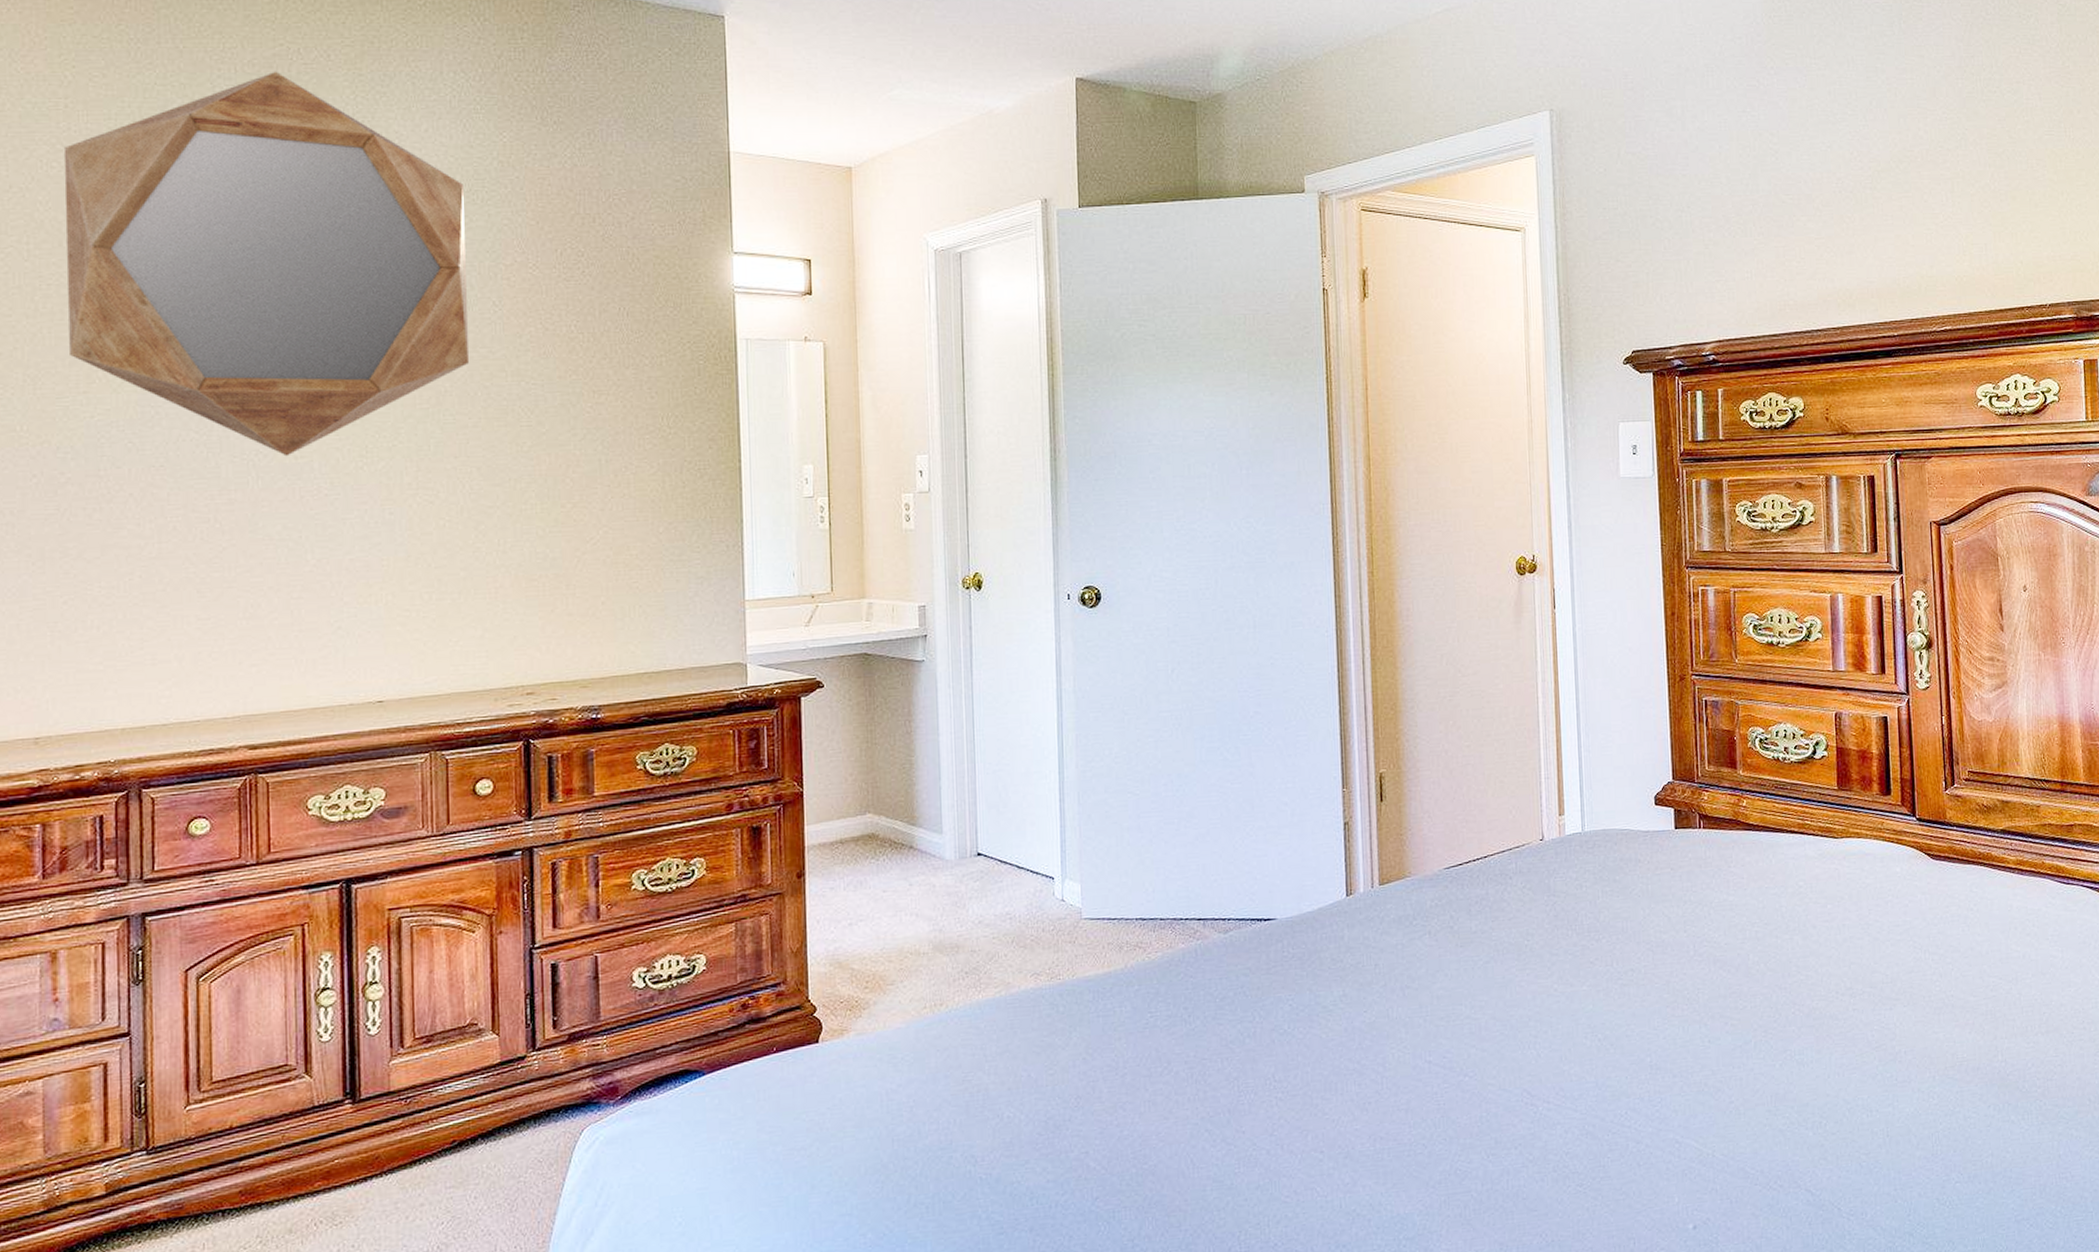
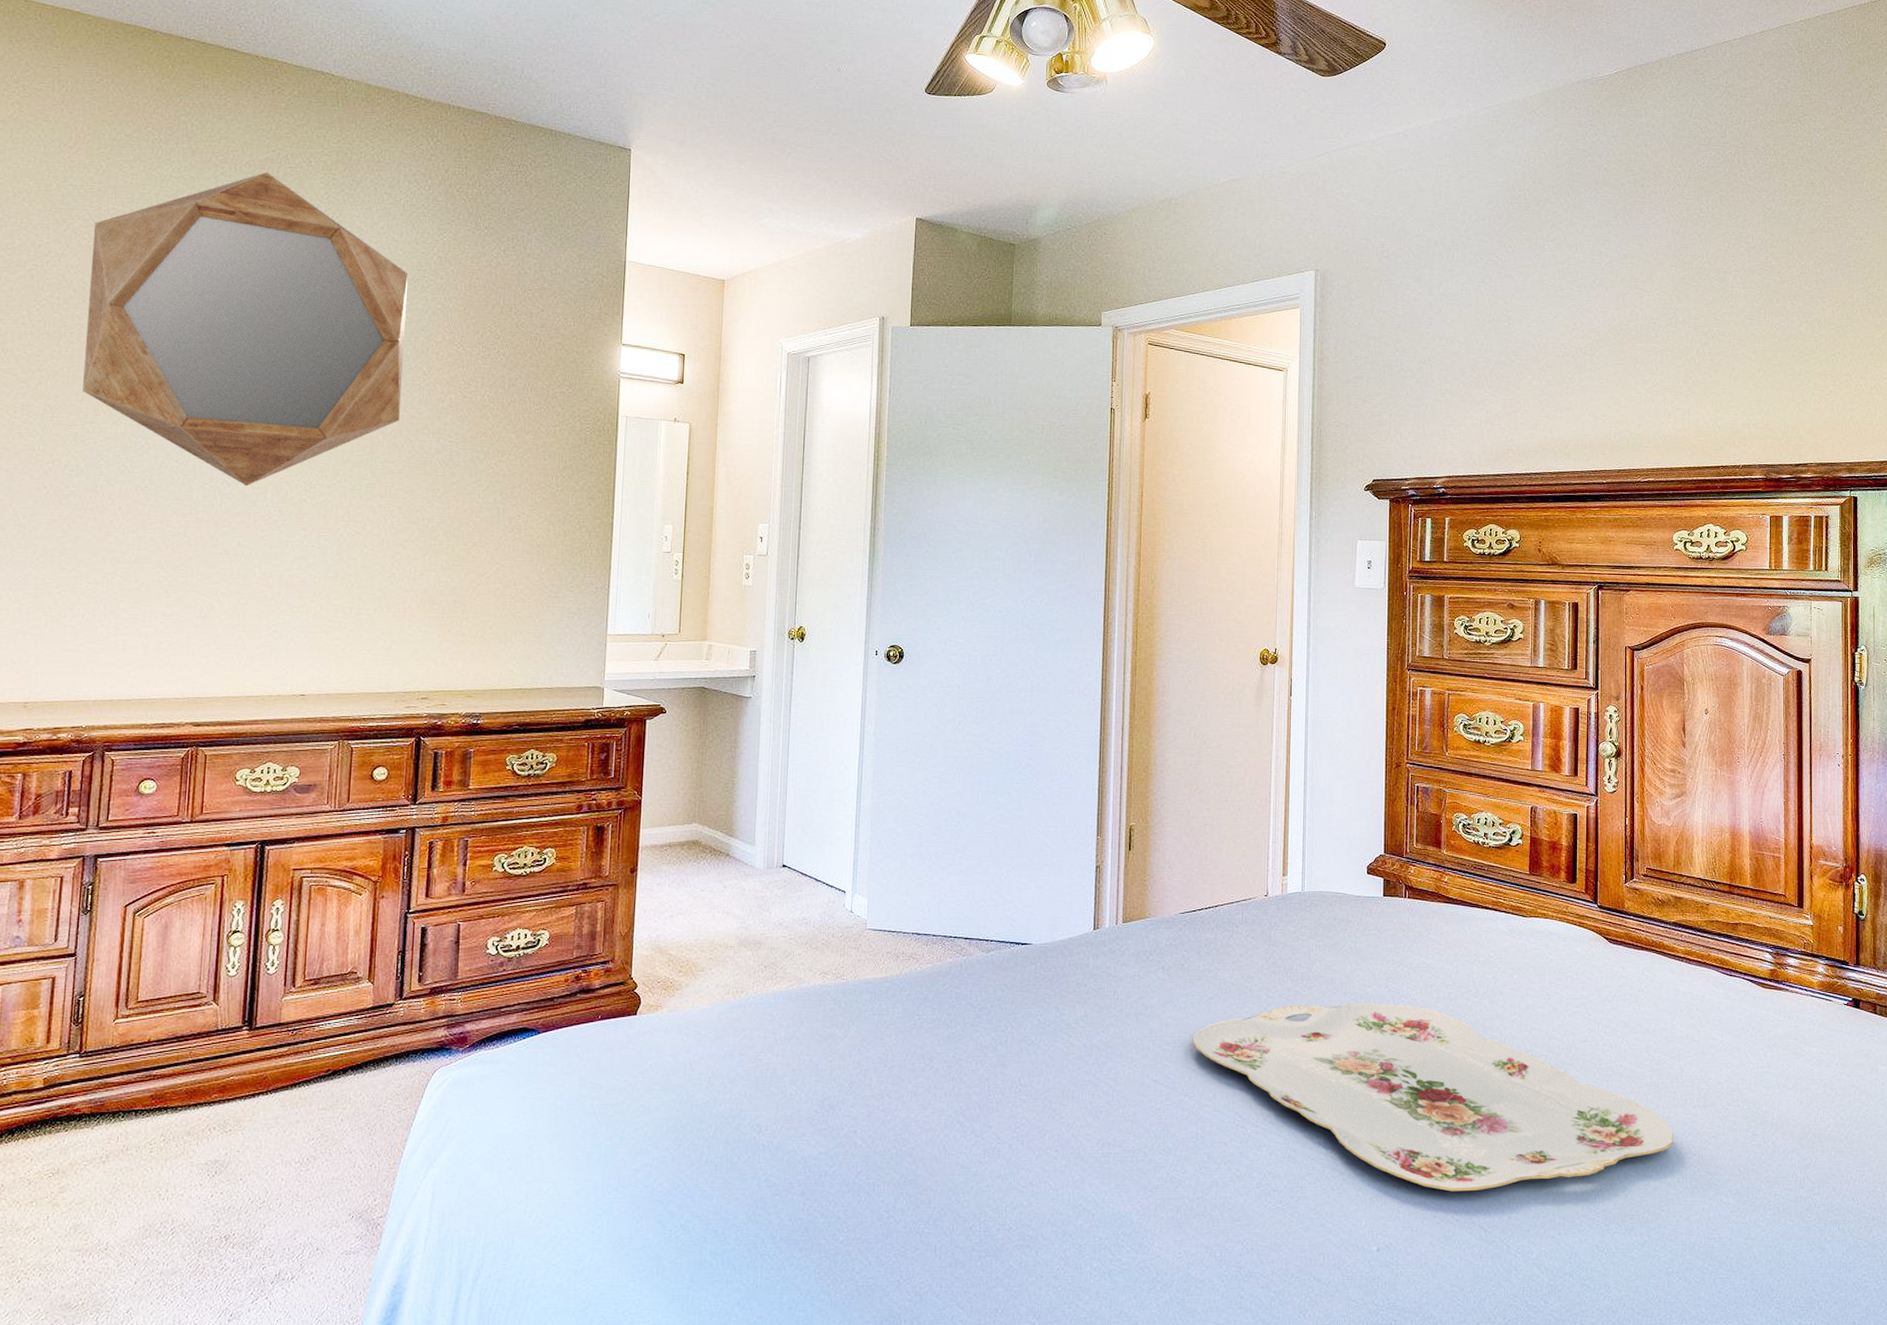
serving tray: none [1468,949,2016,1155] -> present [1192,1002,1674,1192]

